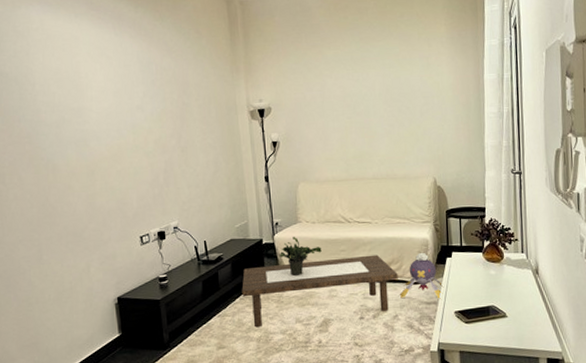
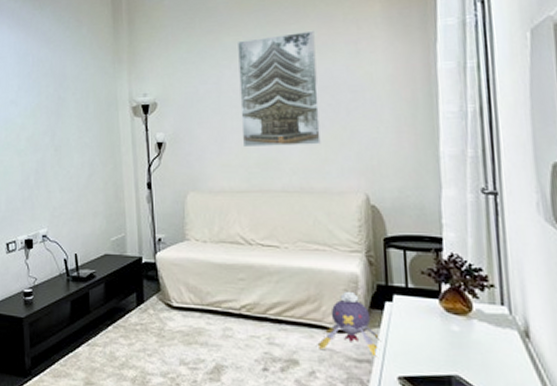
coffee table: present [242,254,398,328] -> none [115,288,316,365]
potted plant: present [279,237,322,277] -> none [161,257,214,307]
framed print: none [337,47,402,144] -> present [238,30,321,148]

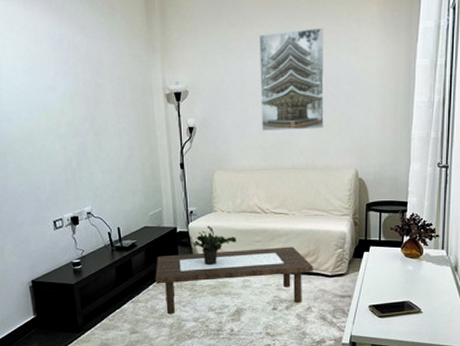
coffee table: none [115,288,316,365] -> present [155,246,313,314]
potted plant: none [161,257,214,307] -> present [193,226,237,266]
plush toy: present [317,291,382,359] -> none [313,245,359,294]

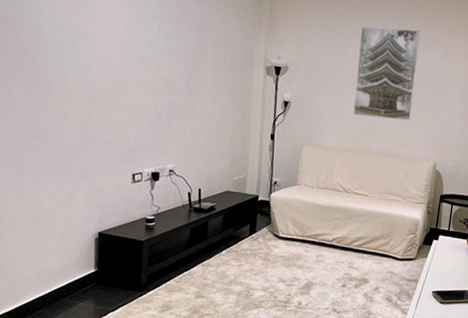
coffee table: present [155,246,313,314] -> none [229,222,385,282]
potted plant: present [193,226,237,266] -> none [272,198,316,237]

